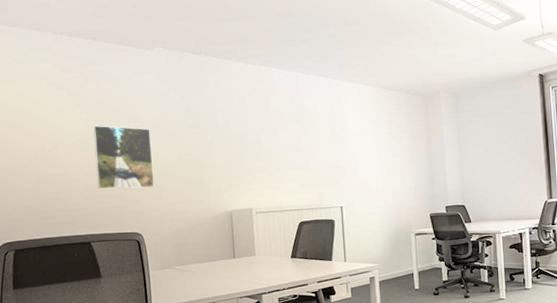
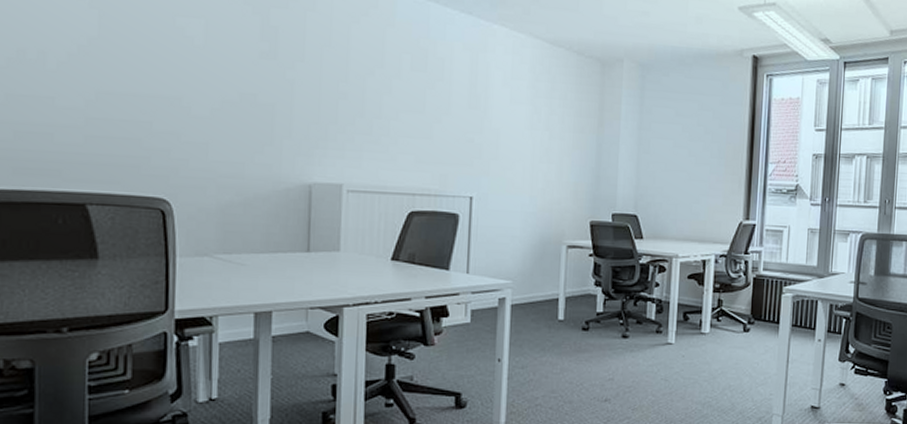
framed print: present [93,125,155,190] -> none [105,30,200,135]

